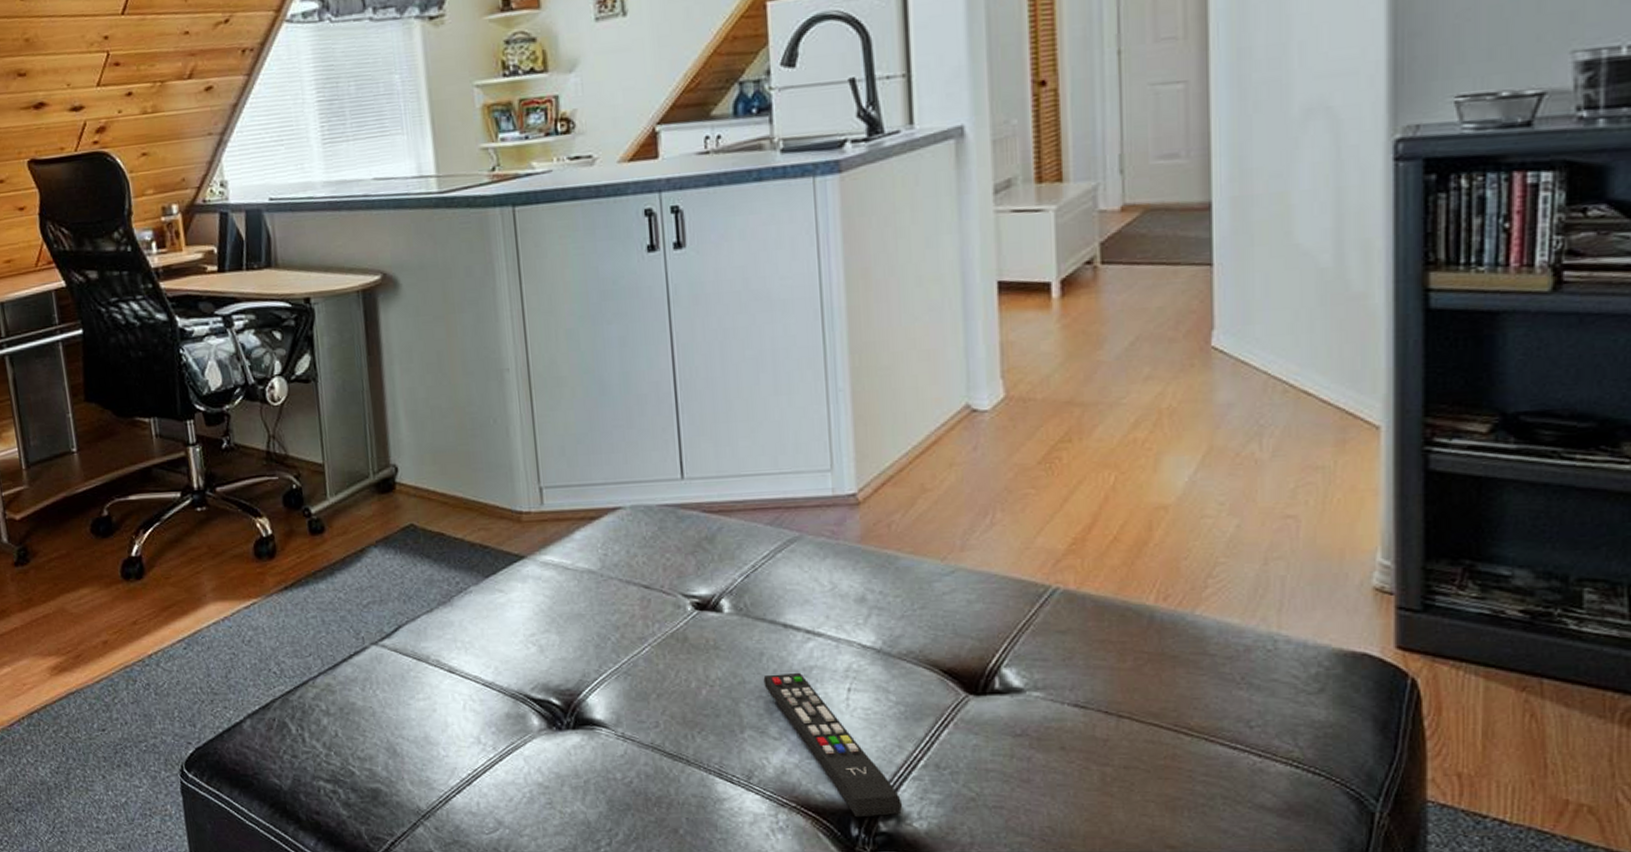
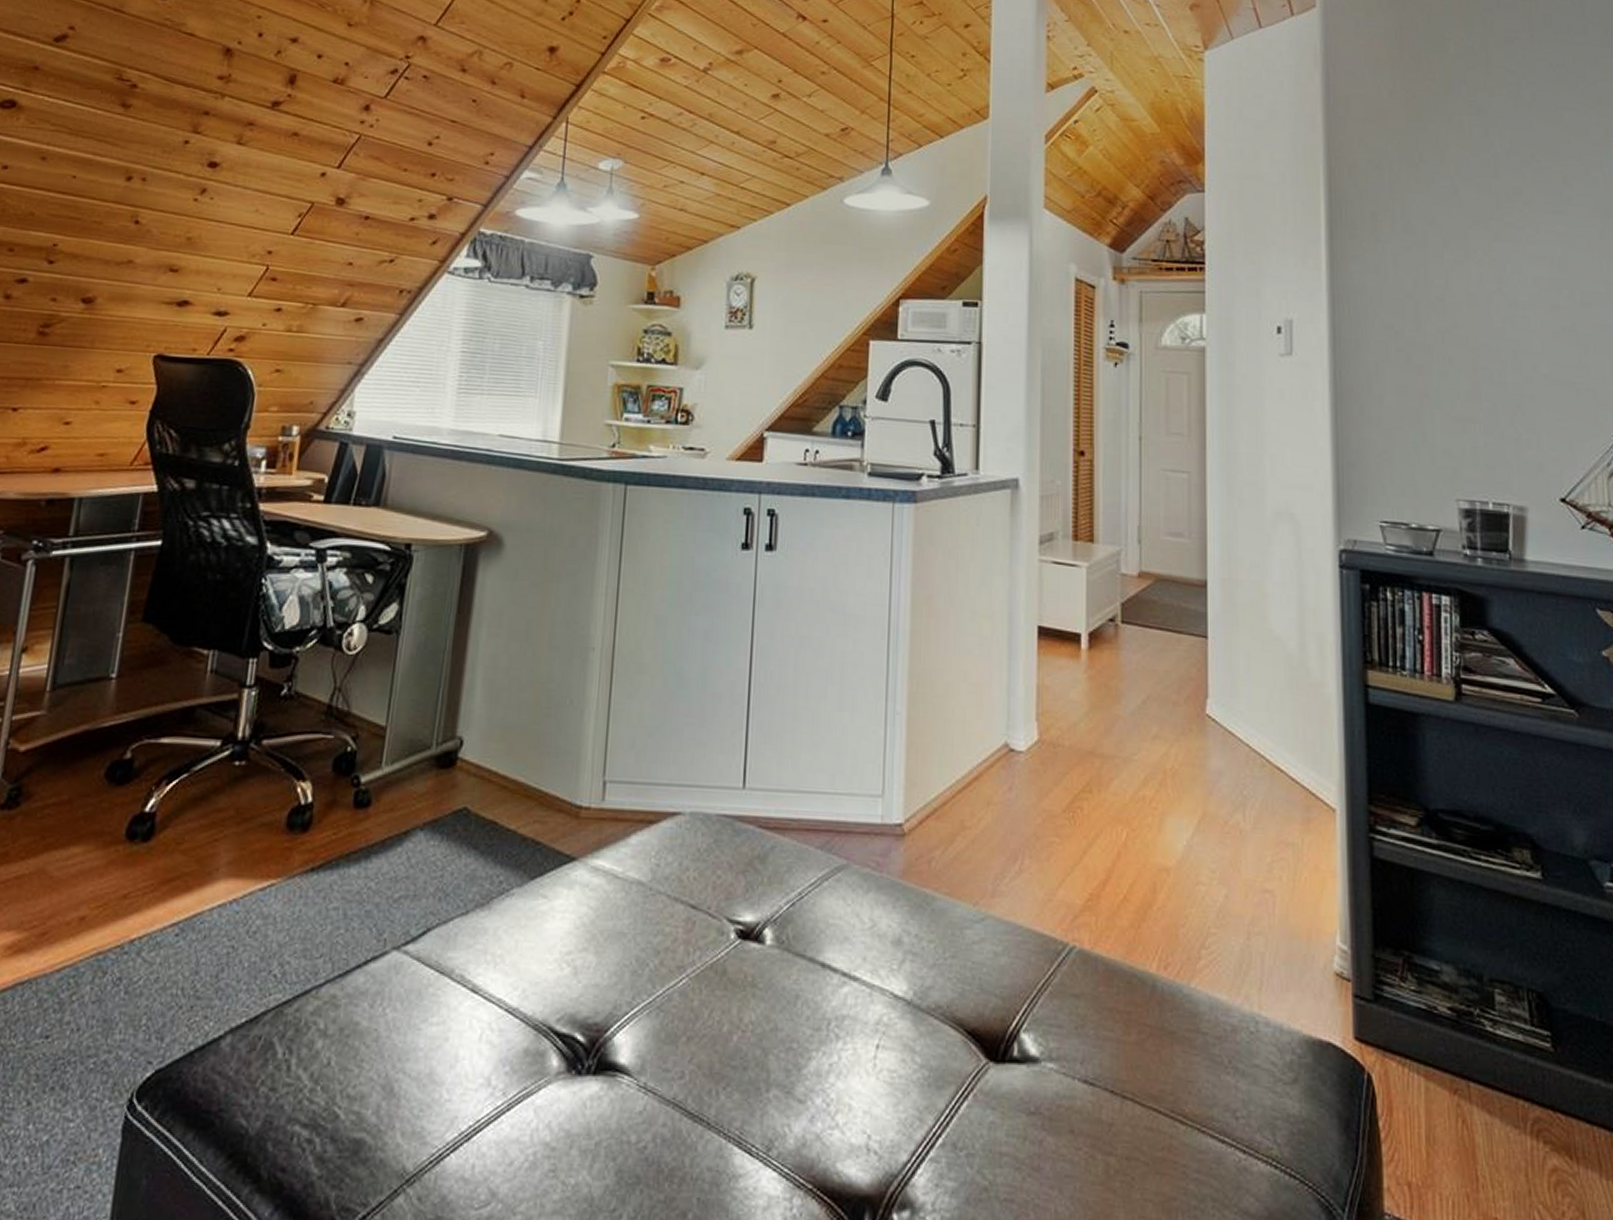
remote control: present [763,672,903,818] -> none [795,1021,918,1207]

